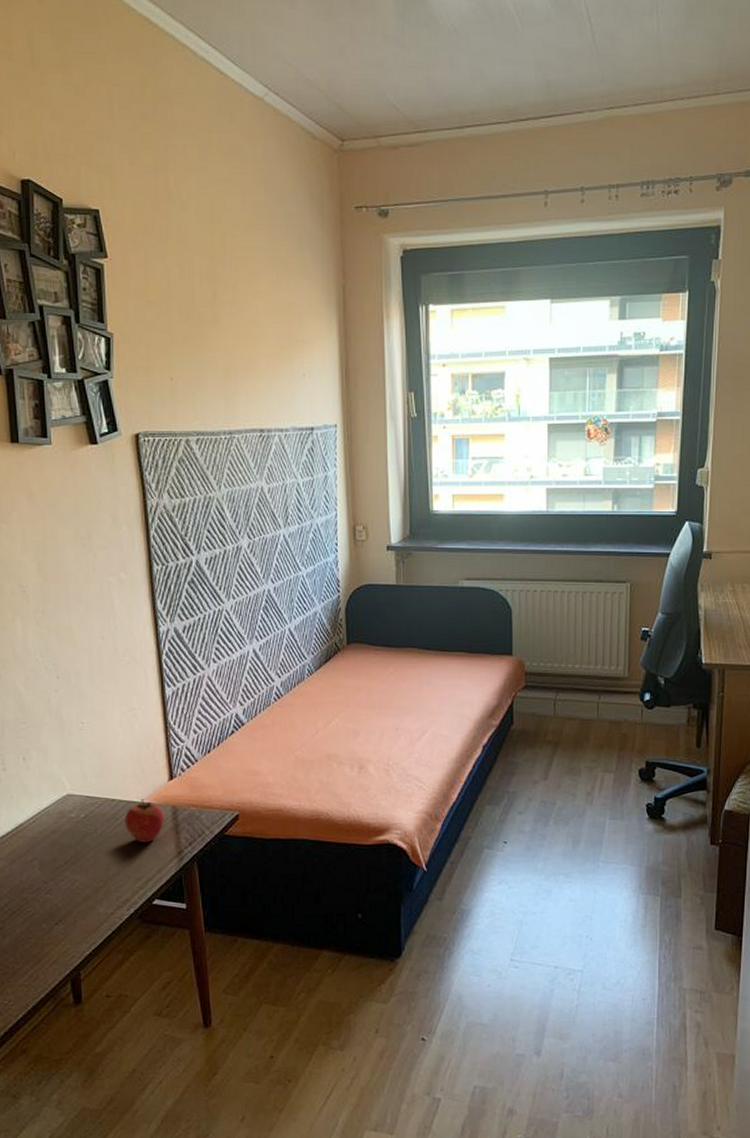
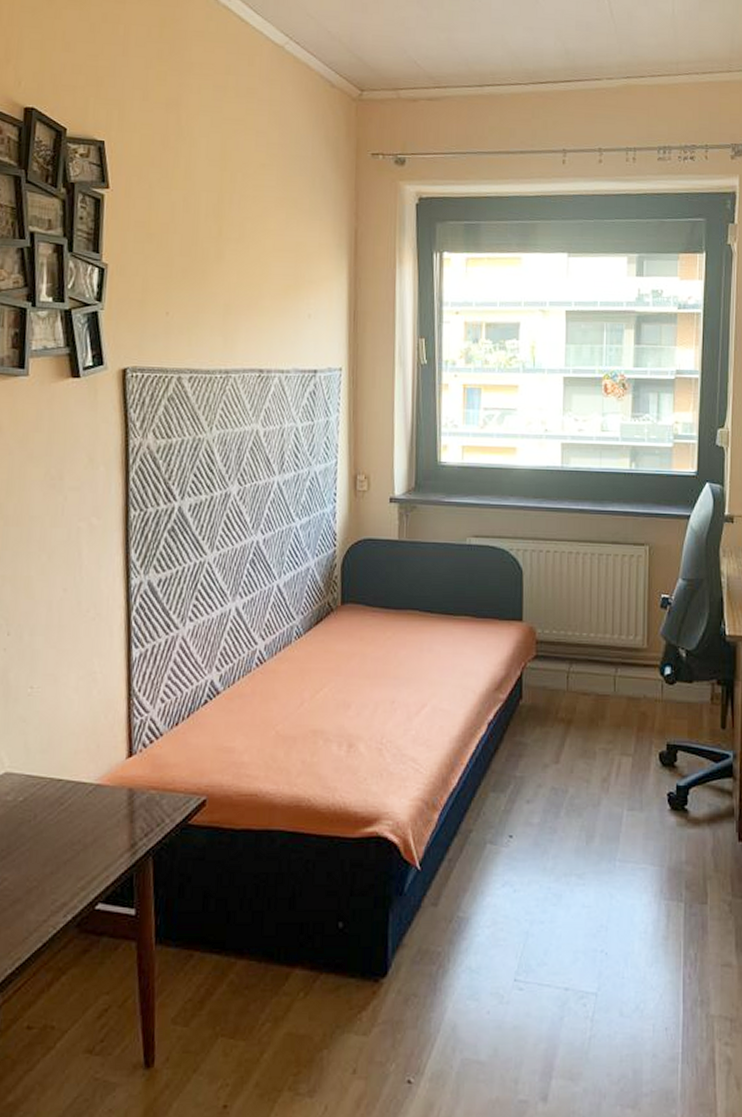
apple: present [124,799,166,843] -> none [70,779,120,833]

